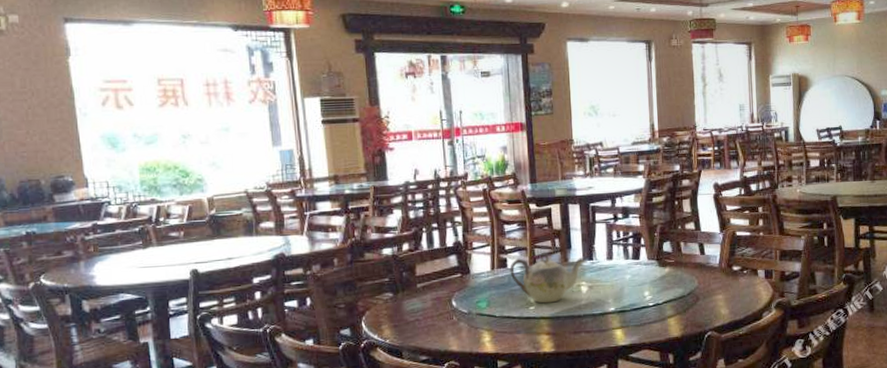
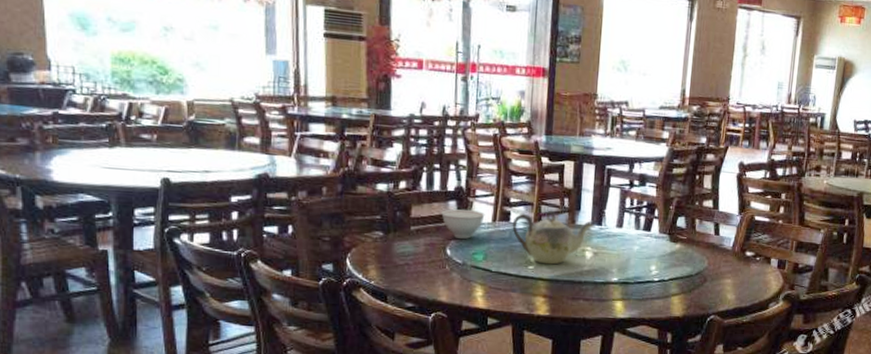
bowl: none [443,261,484,290] -> present [441,209,485,239]

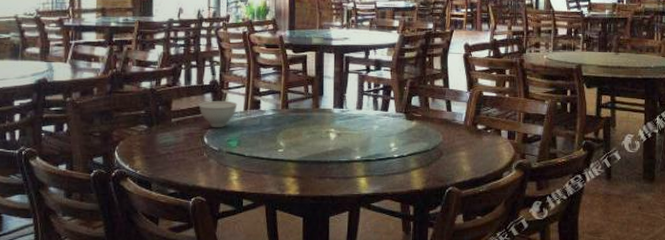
teapot: present [512,210,596,265] -> none [262,97,338,147]

